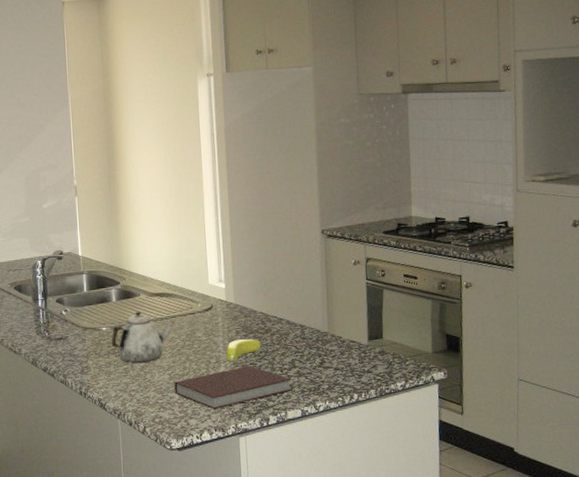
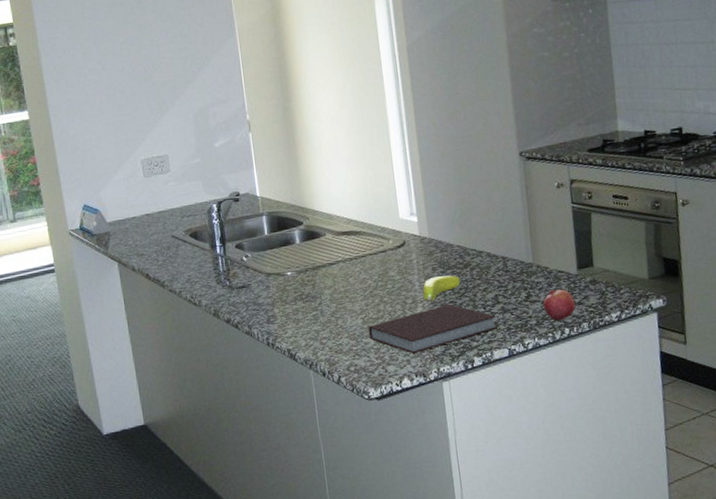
teapot: present [111,312,174,363] -> none [297,253,364,309]
pomegranate: none [335,357,365,387] -> present [542,289,576,321]

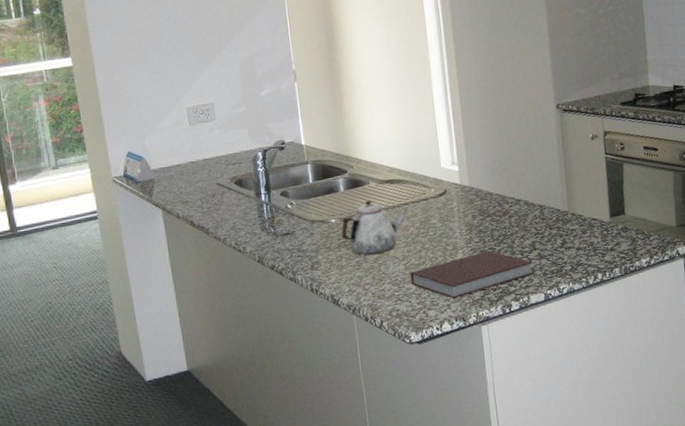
teapot: none [297,253,364,309] -> present [341,201,407,255]
banana: present [423,275,461,302] -> none [463,222,500,249]
pomegranate: present [542,289,576,321] -> none [577,236,608,267]

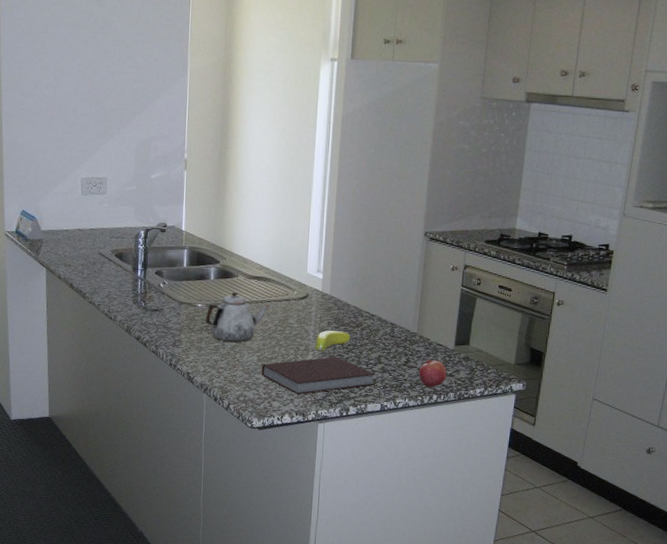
banana: none [463,222,500,249] -> present [315,330,351,352]
pomegranate: none [577,236,608,267] -> present [418,359,447,387]

